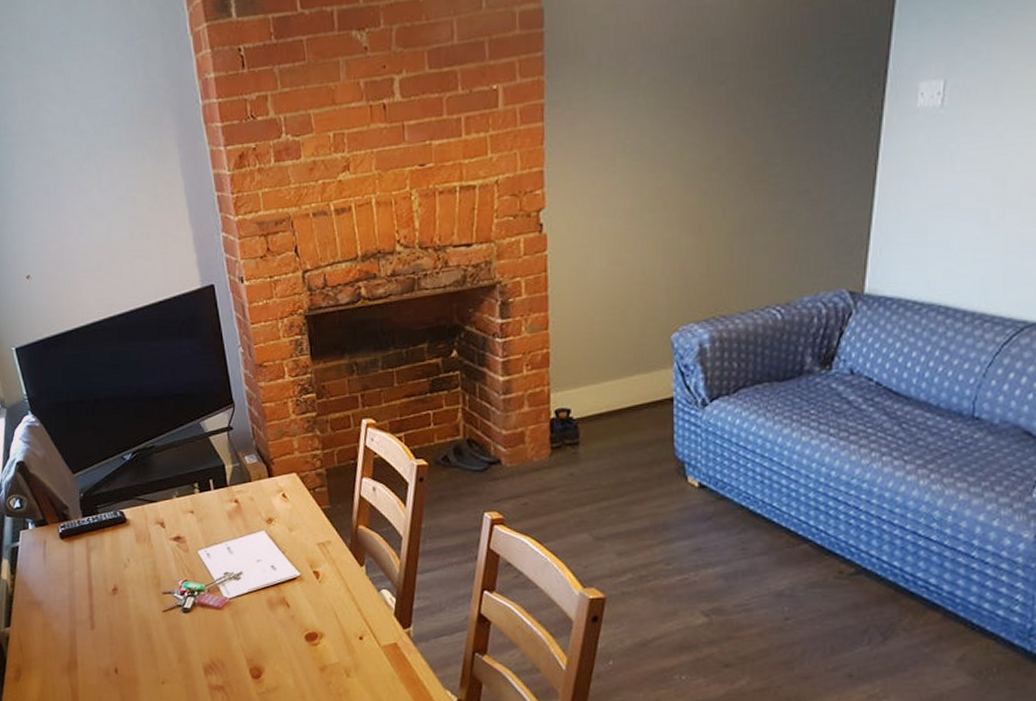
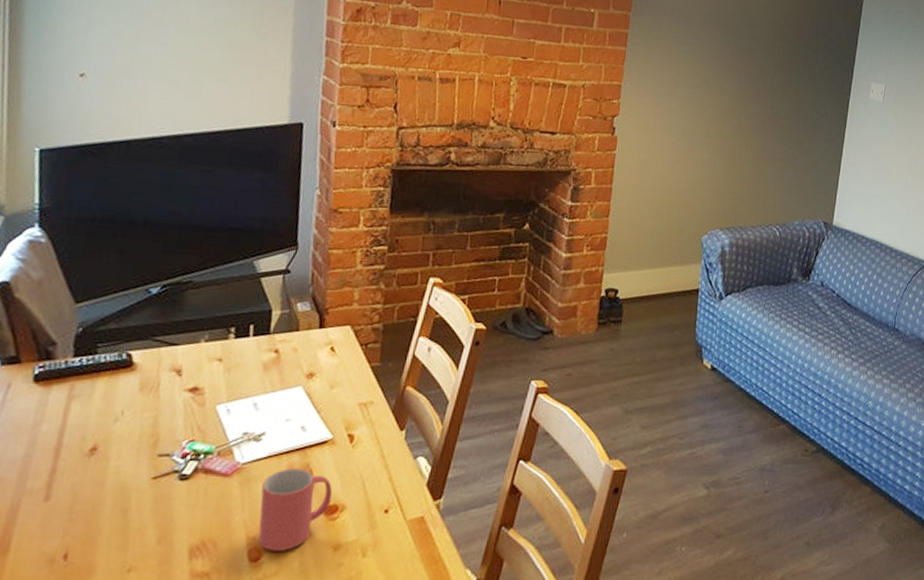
mug: none [249,602,310,670] -> present [258,468,333,551]

